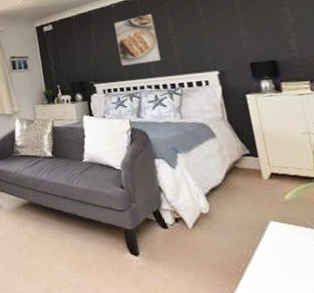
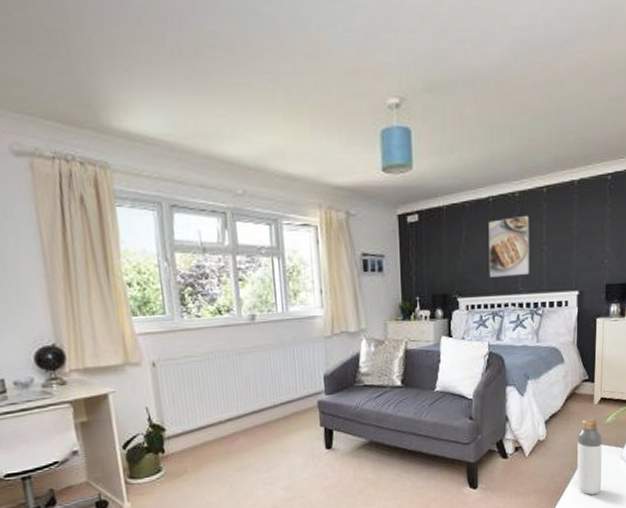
bottle: none [249,194,297,279] -> present [577,418,602,495]

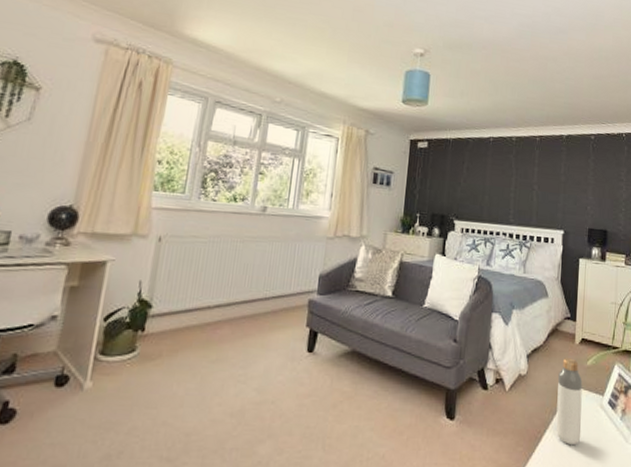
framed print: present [489,215,529,278] -> none [484,157,524,209]

